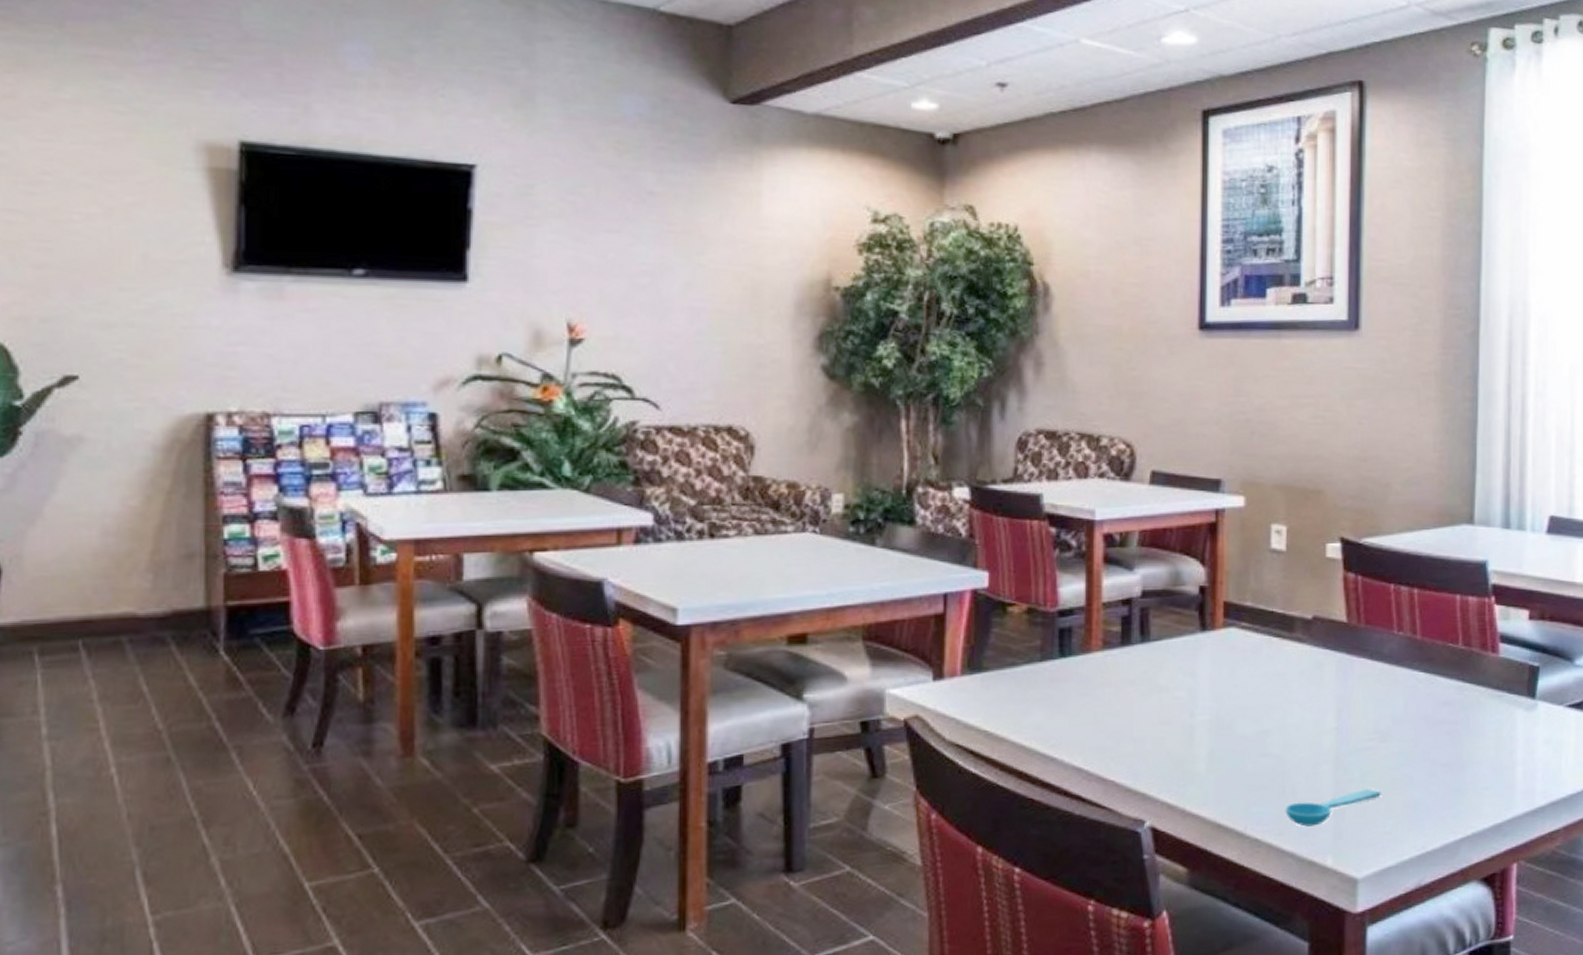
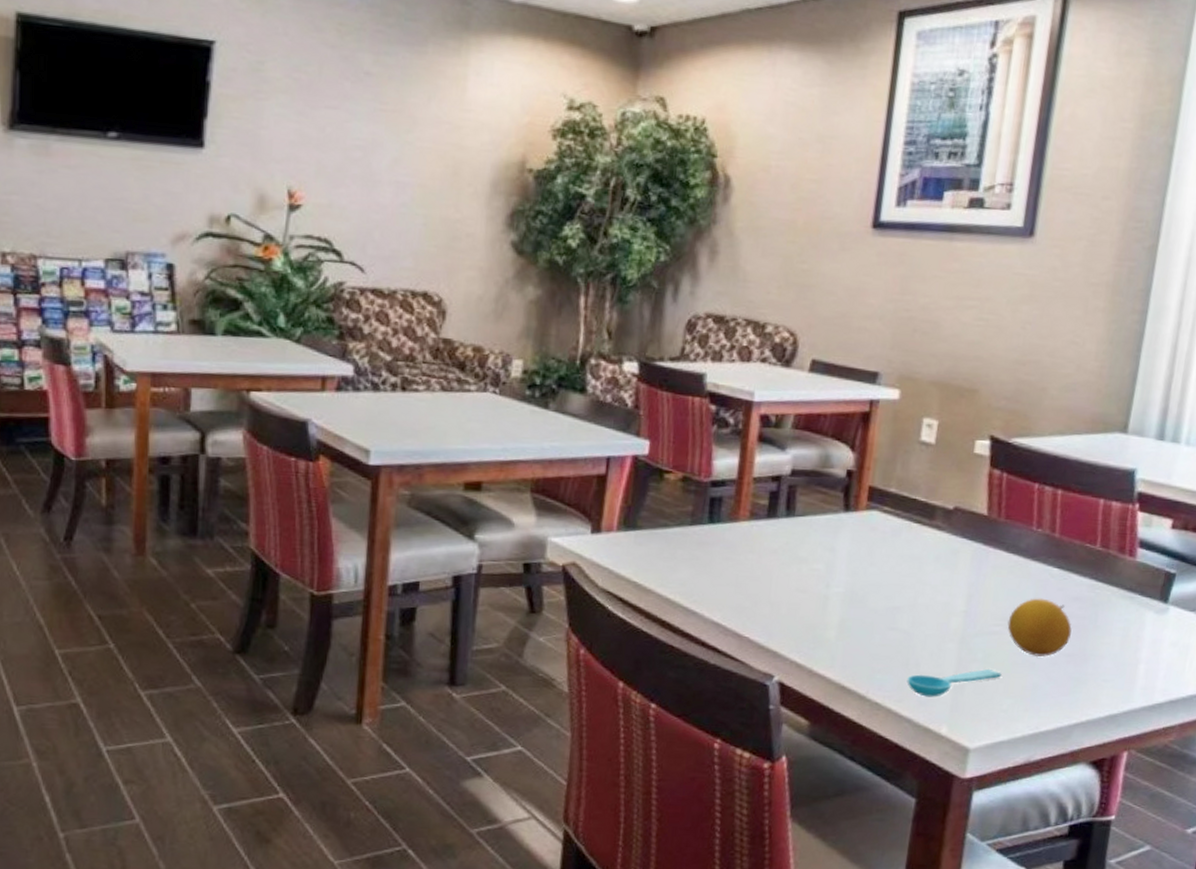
fruit: none [1381,706,1445,771] -> present [1007,598,1072,658]

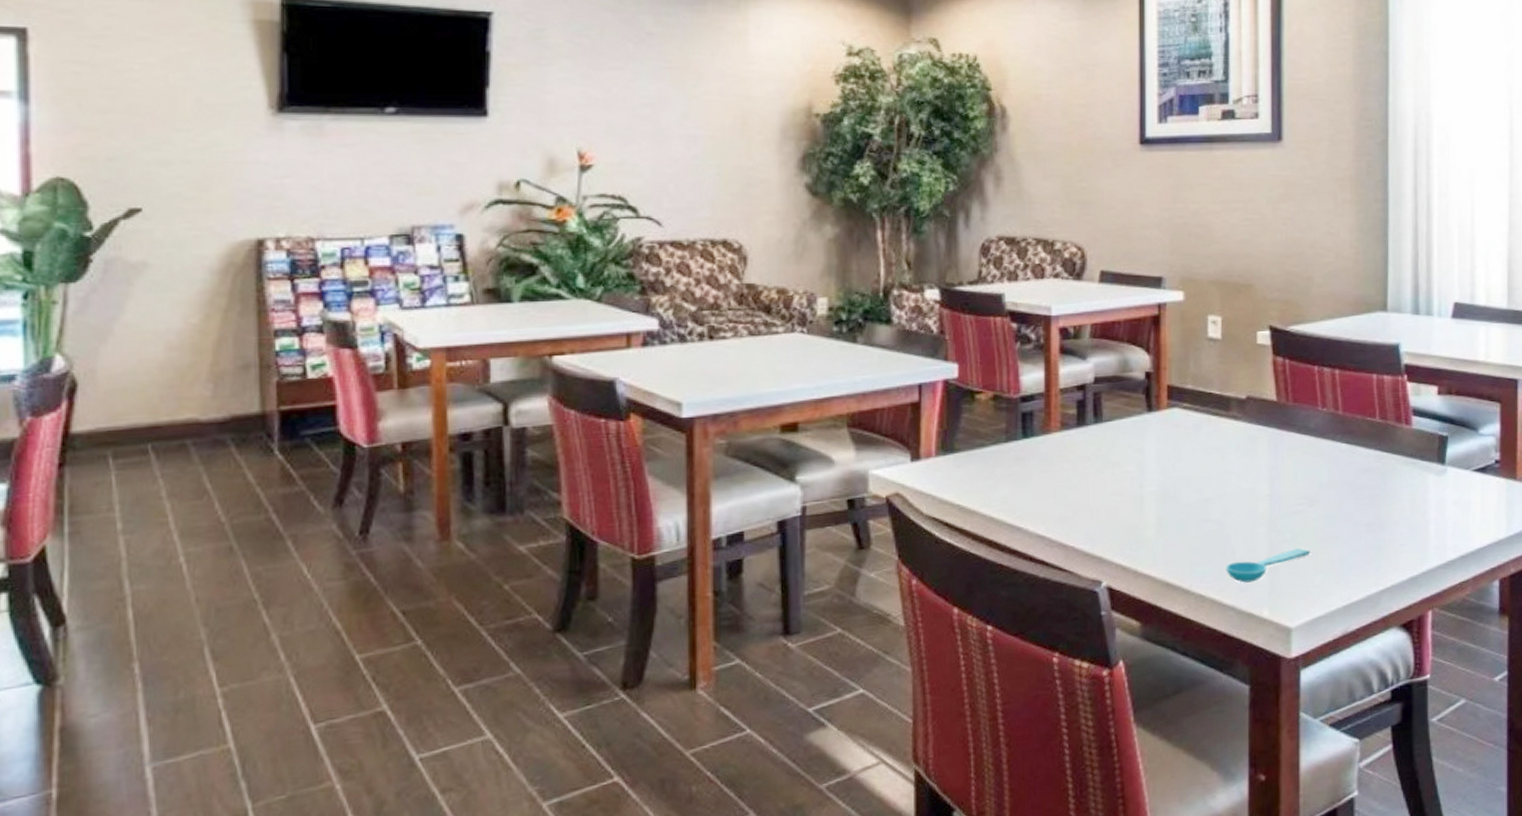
fruit: present [1007,598,1072,658] -> none [1309,473,1366,531]

